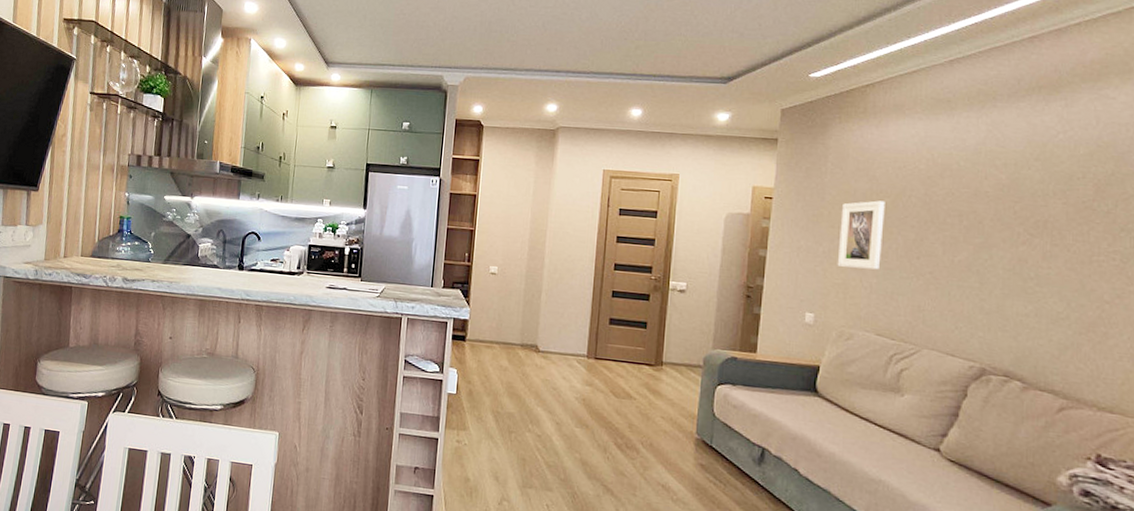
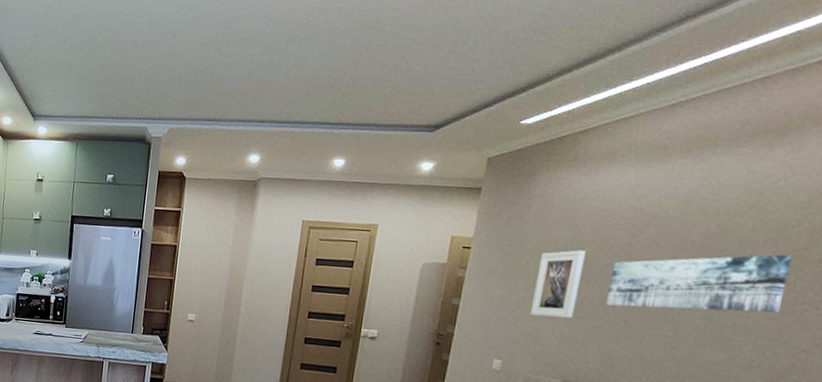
wall art: none [911,205,1082,264] -> present [606,254,793,313]

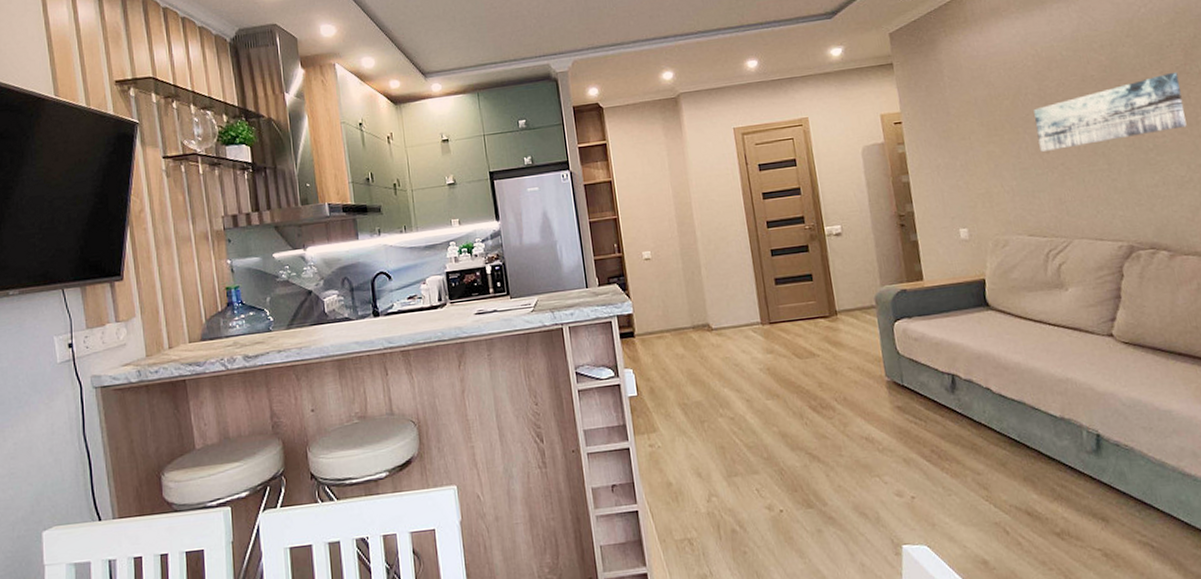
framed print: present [529,250,586,318] -> none [967,104,1016,176]

